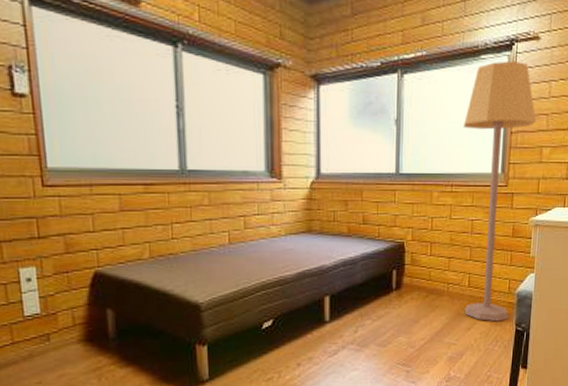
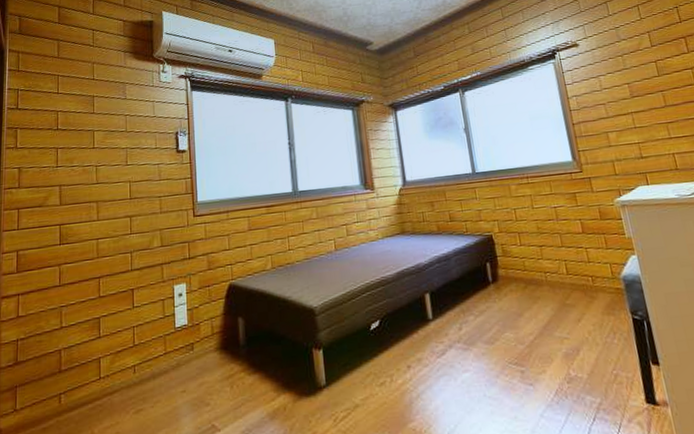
lamp: present [463,61,537,322] -> none [525,66,622,311]

